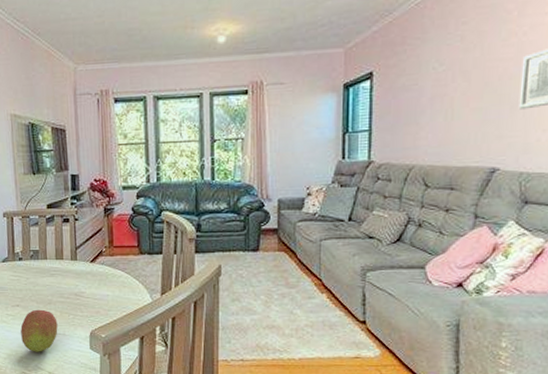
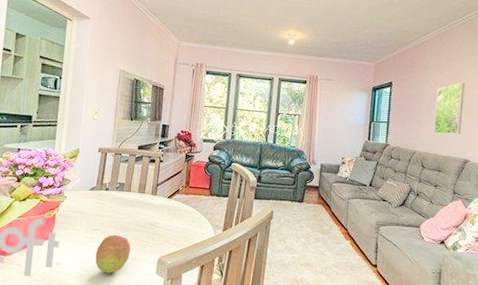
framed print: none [440,54,490,137] -> present [433,82,466,135]

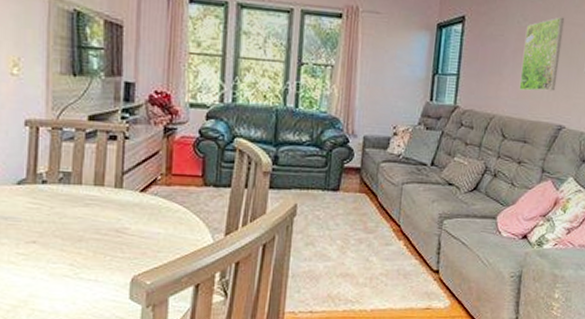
fruit: present [95,234,131,274] -> none [35,247,89,303]

